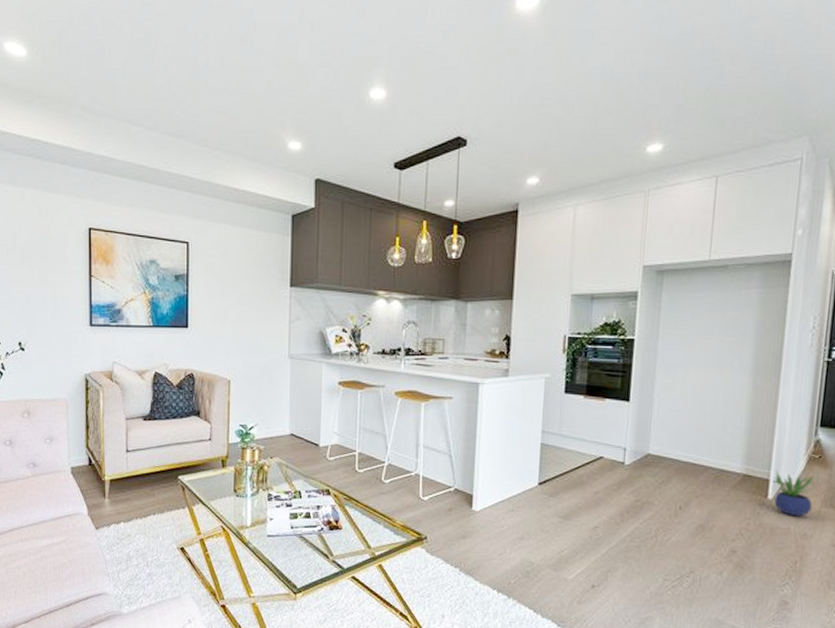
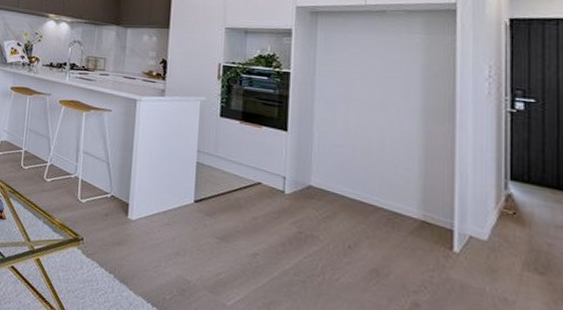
potted plant: present [772,470,813,517] -> none [457,221,510,278]

